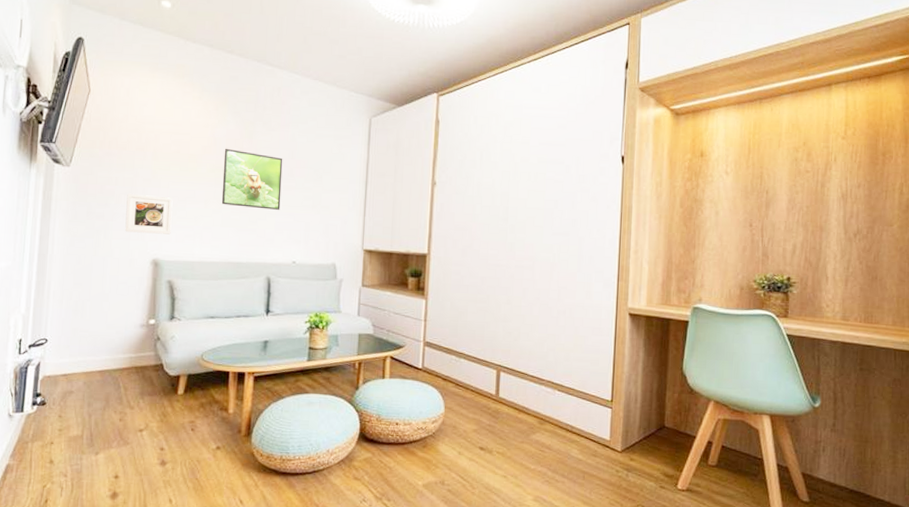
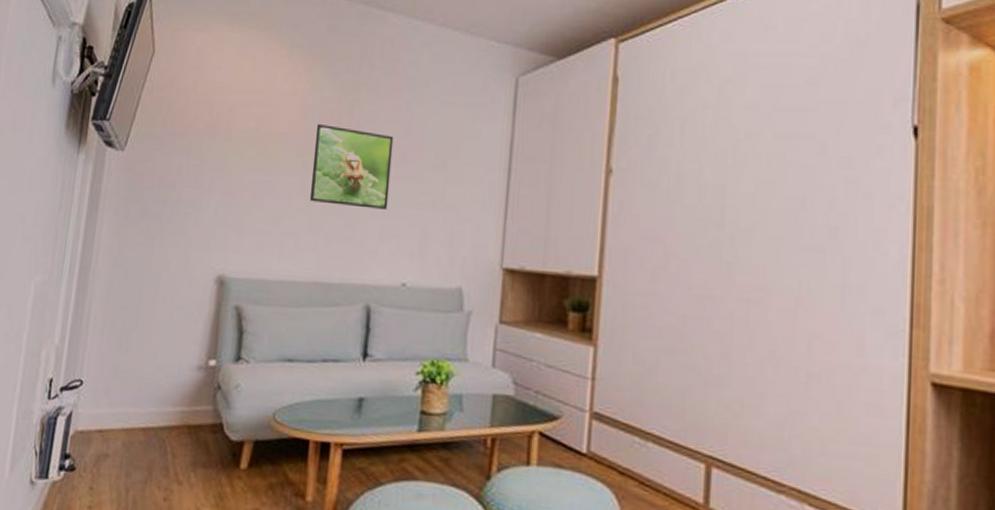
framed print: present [125,193,173,235] -> none [185,185,248,242]

